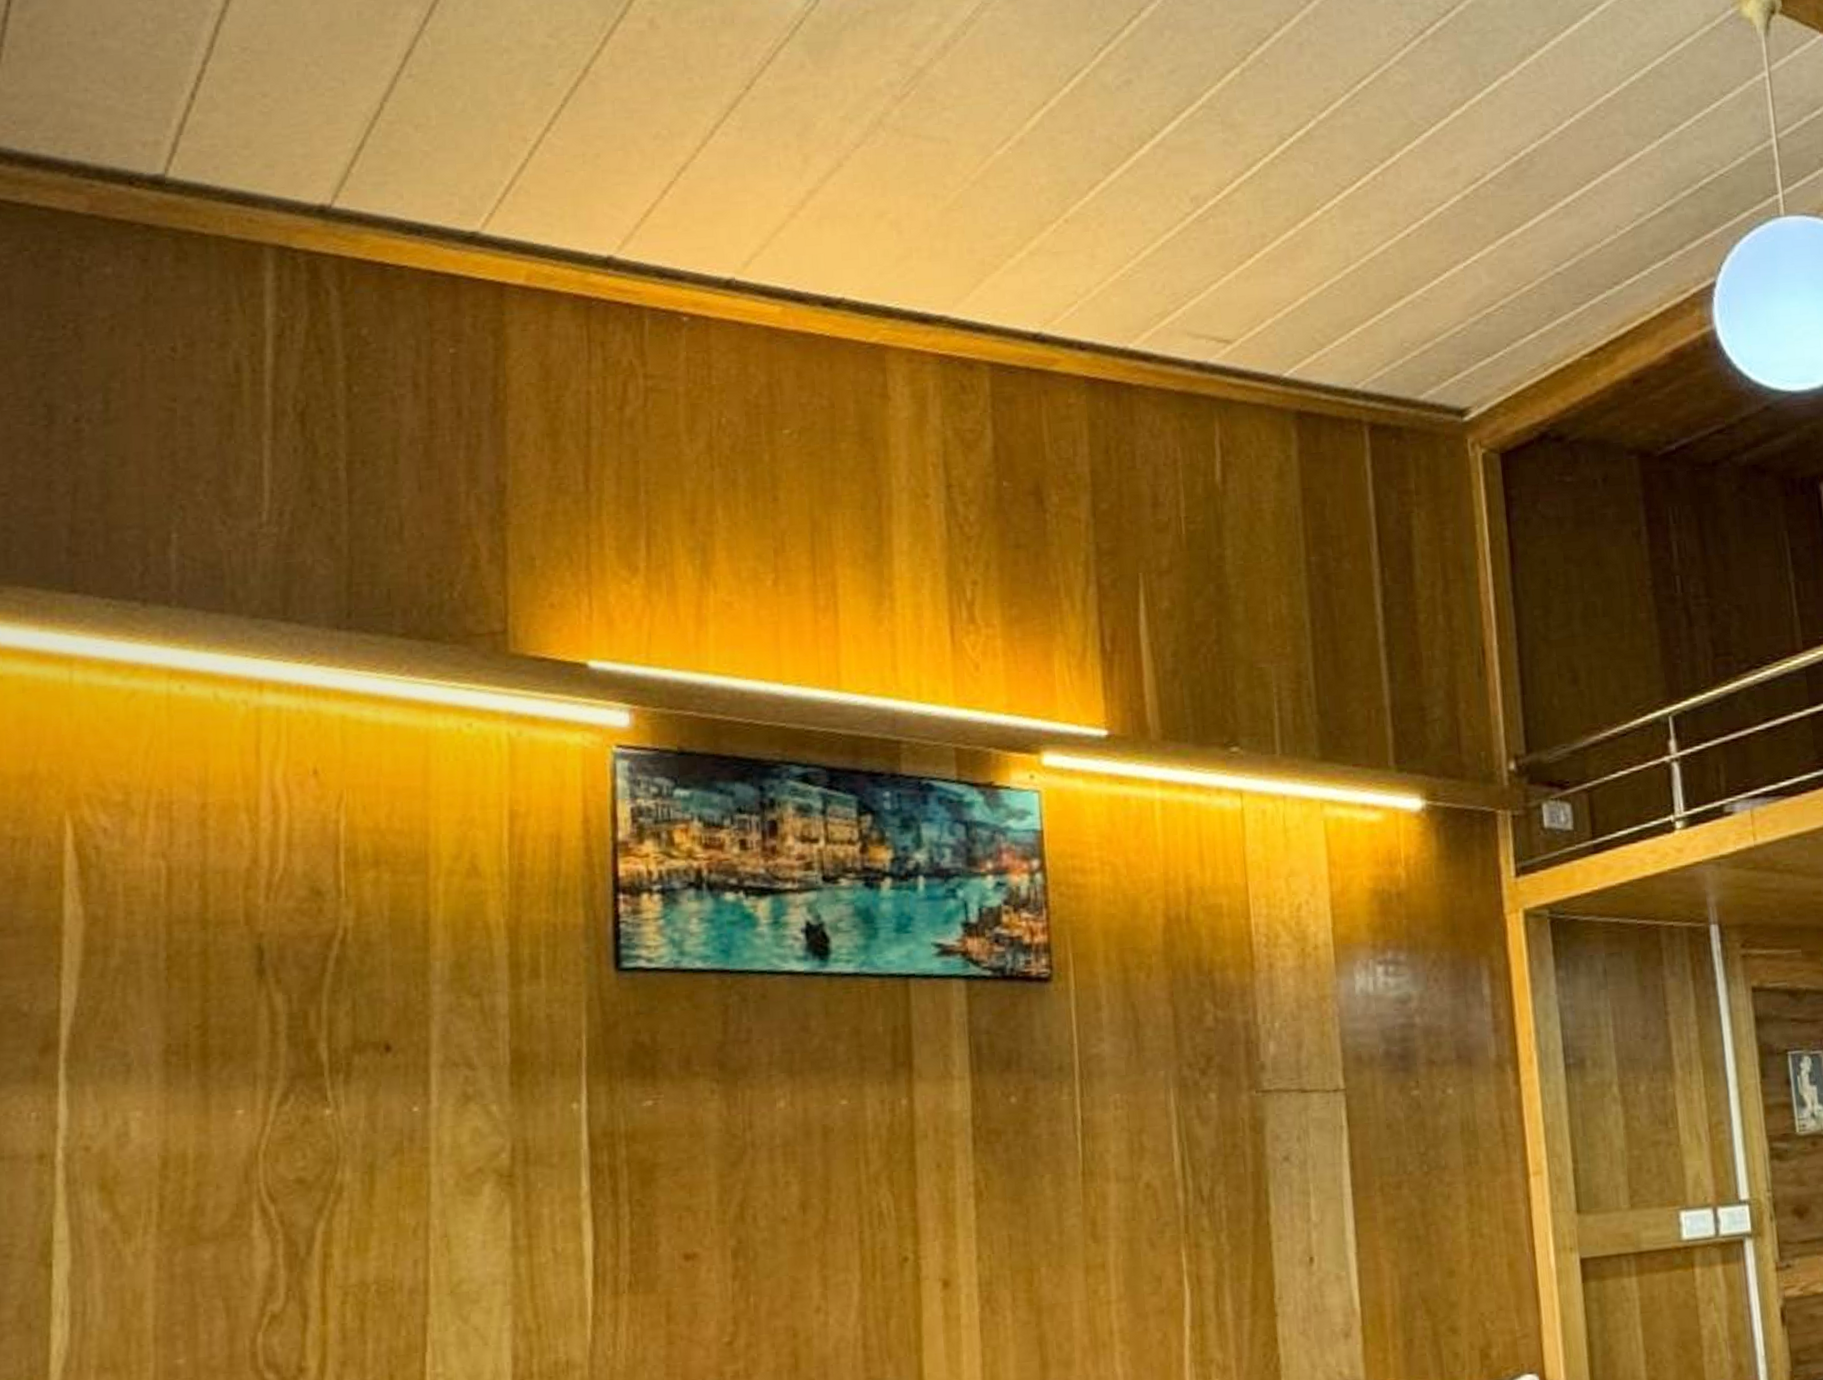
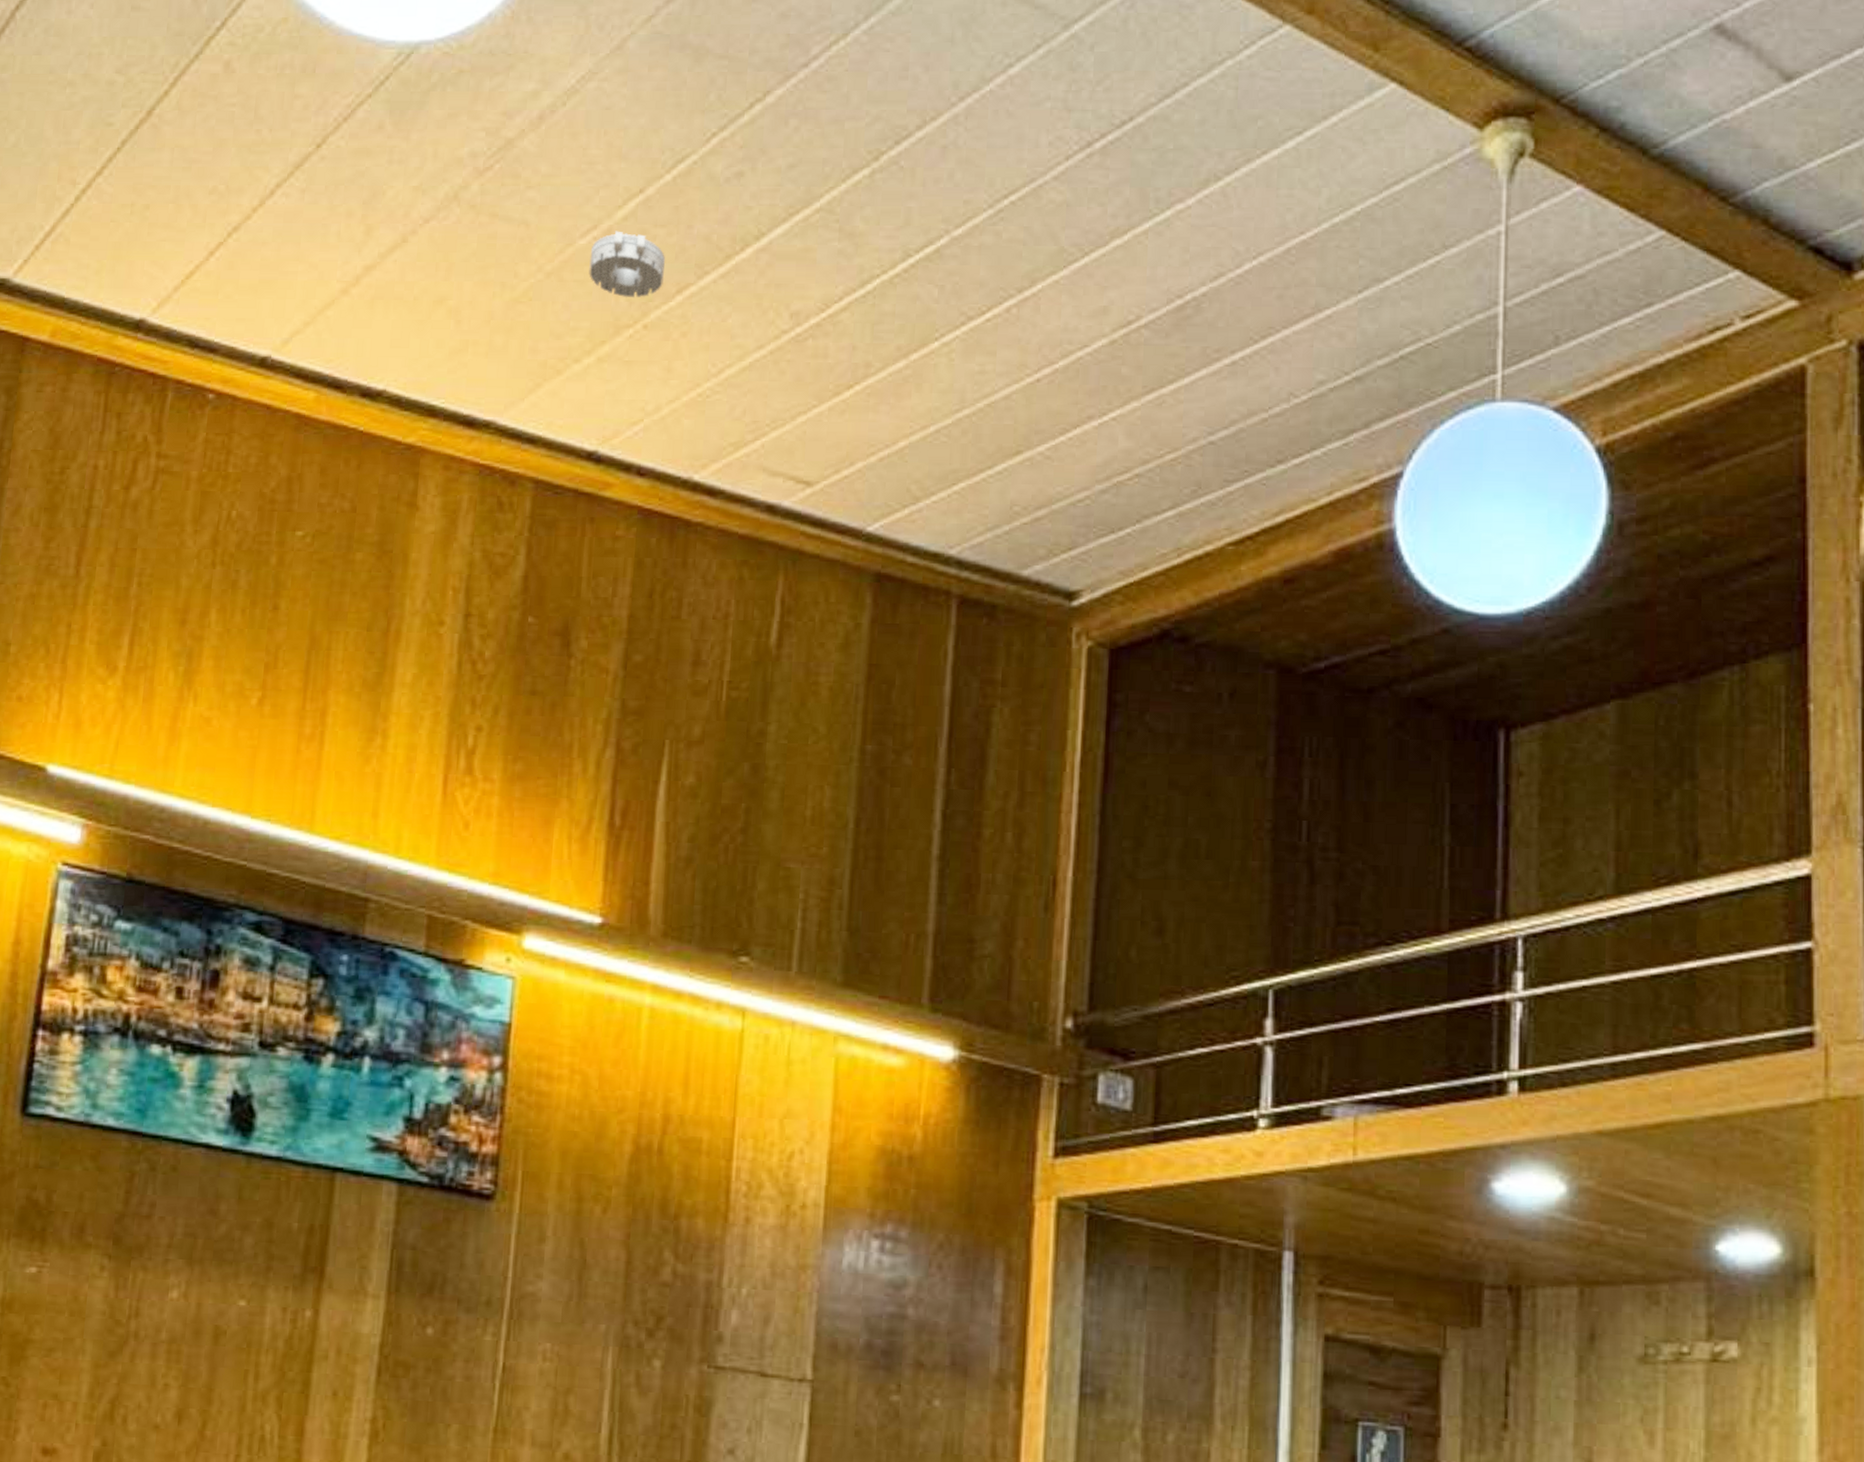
smoke detector: none [1008,140,1076,198] -> present [589,231,665,298]

